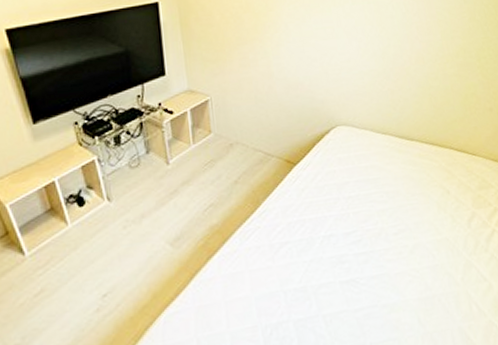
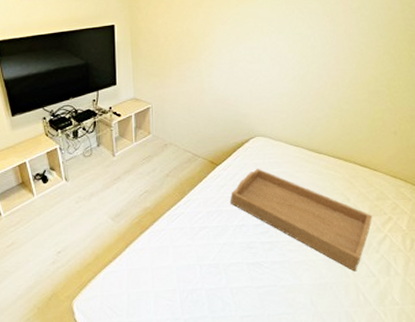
serving tray: none [313,163,477,278] -> present [230,168,373,272]

